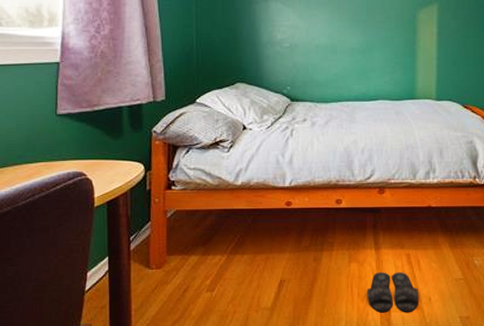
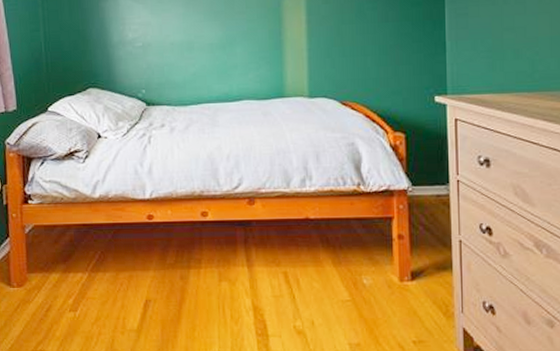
slippers: present [367,271,419,313] -> none [240,291,301,338]

